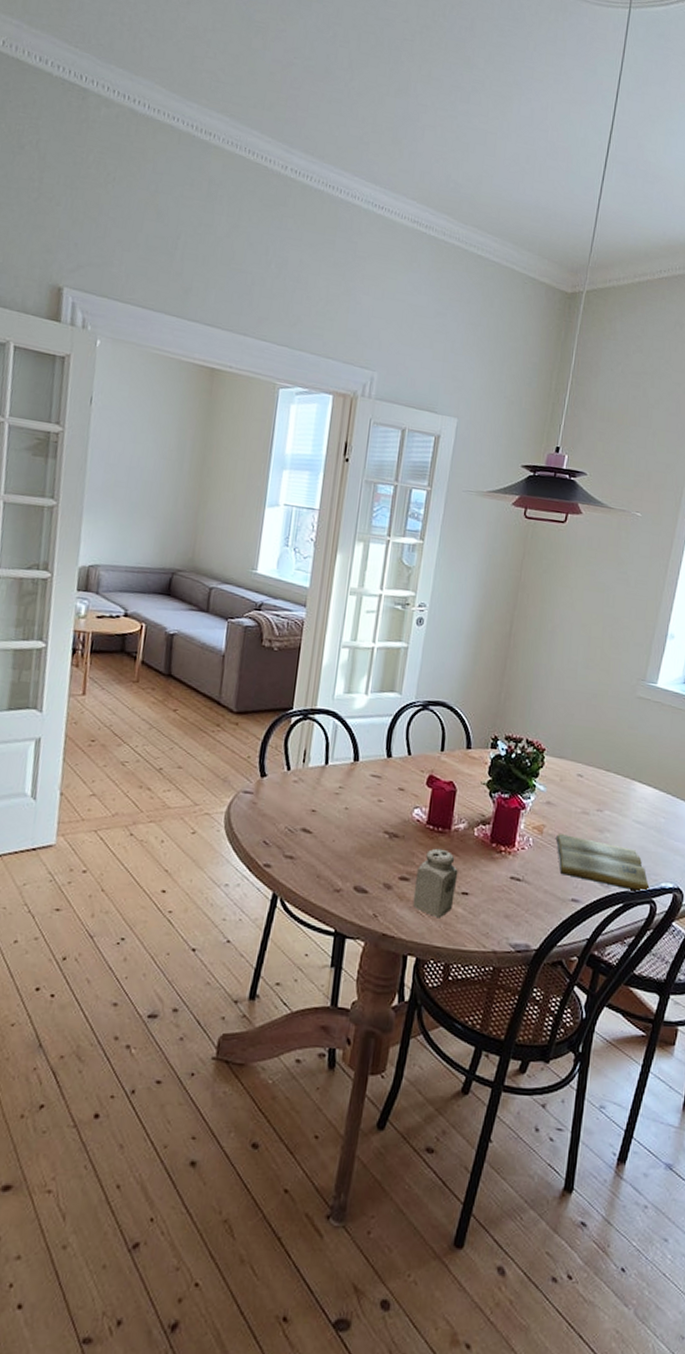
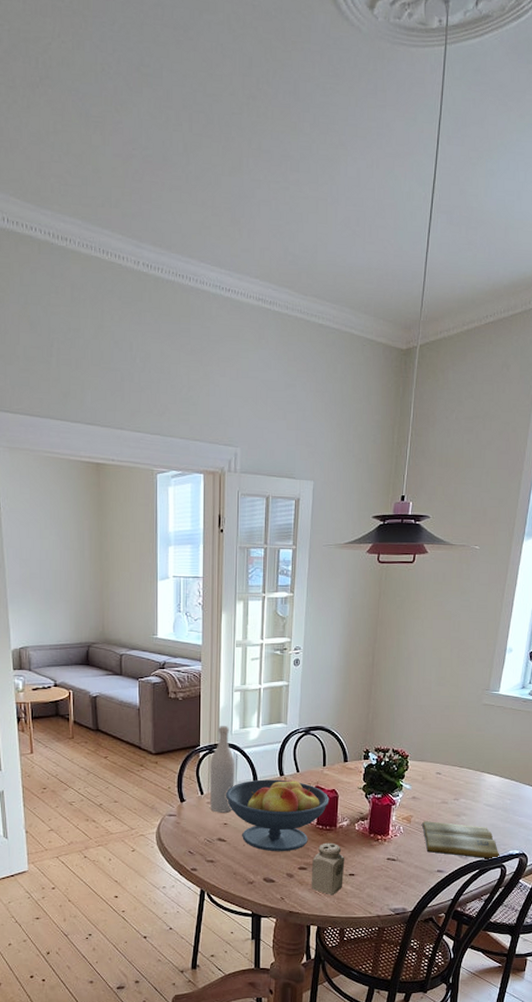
wine bottle: none [297,687,335,797] -> present [209,726,236,813]
fruit bowl: none [318,758,445,855] -> present [226,776,330,852]

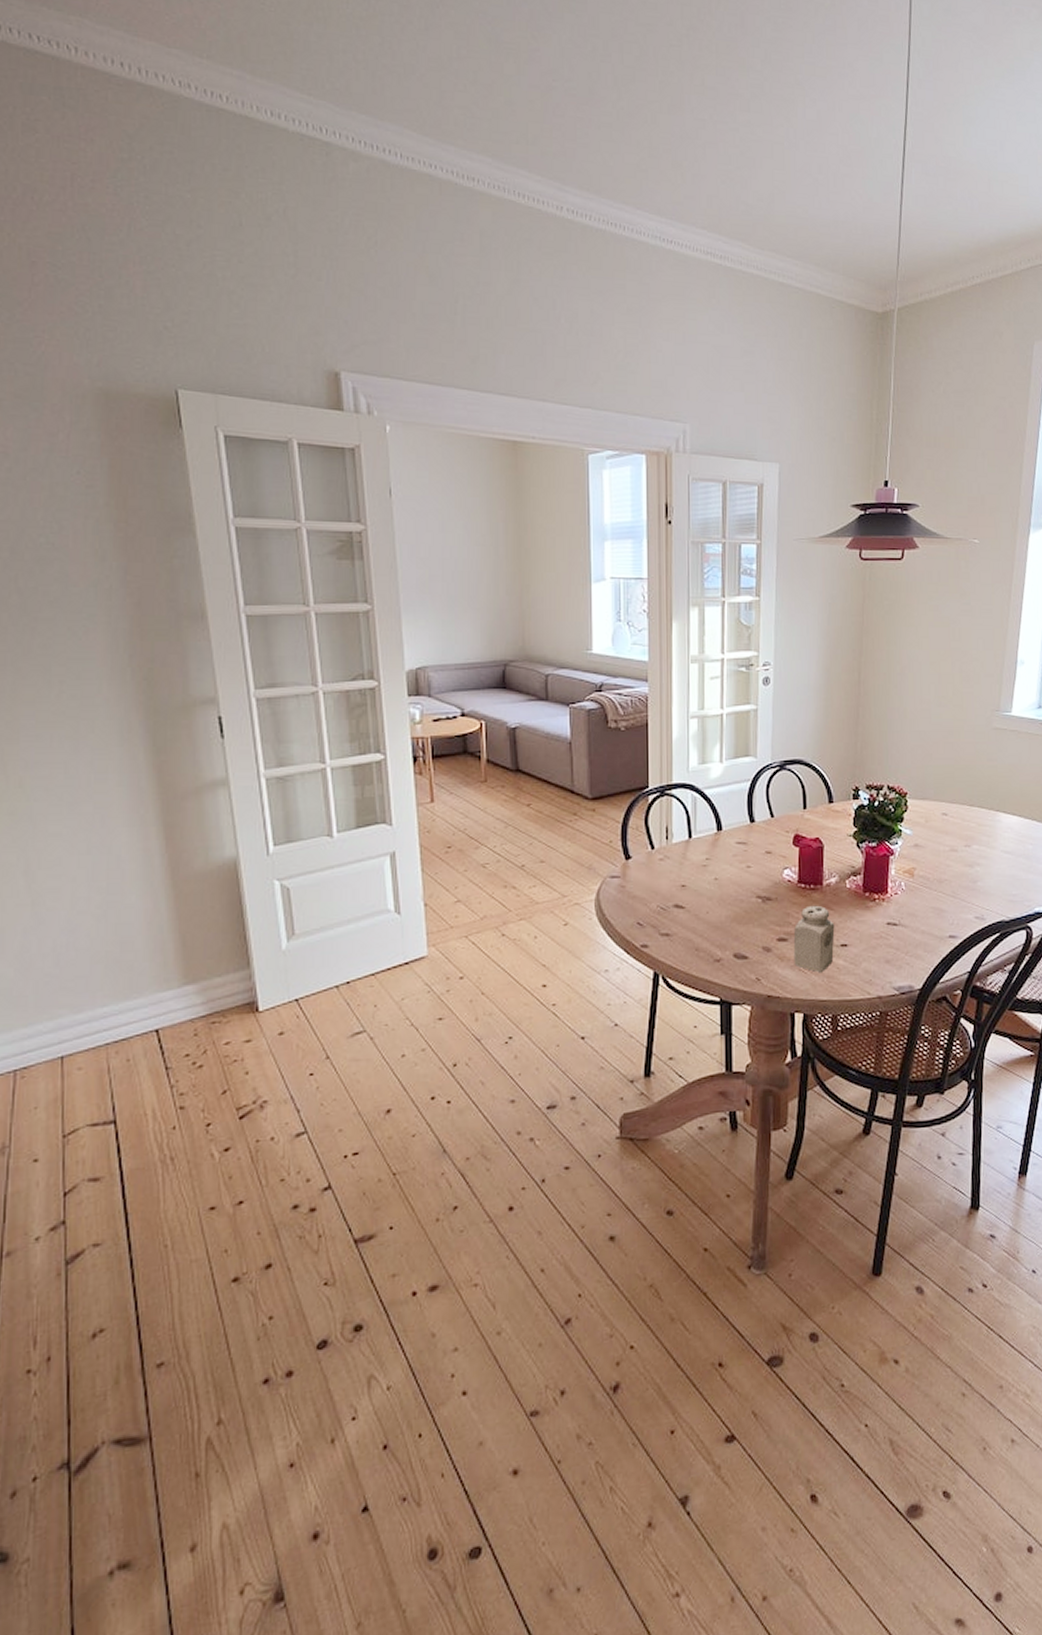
wine bottle: present [209,726,236,813] -> none [661,762,695,872]
fruit bowl: present [226,776,330,852] -> none [683,822,813,920]
book: present [422,821,500,859] -> none [928,874,1024,920]

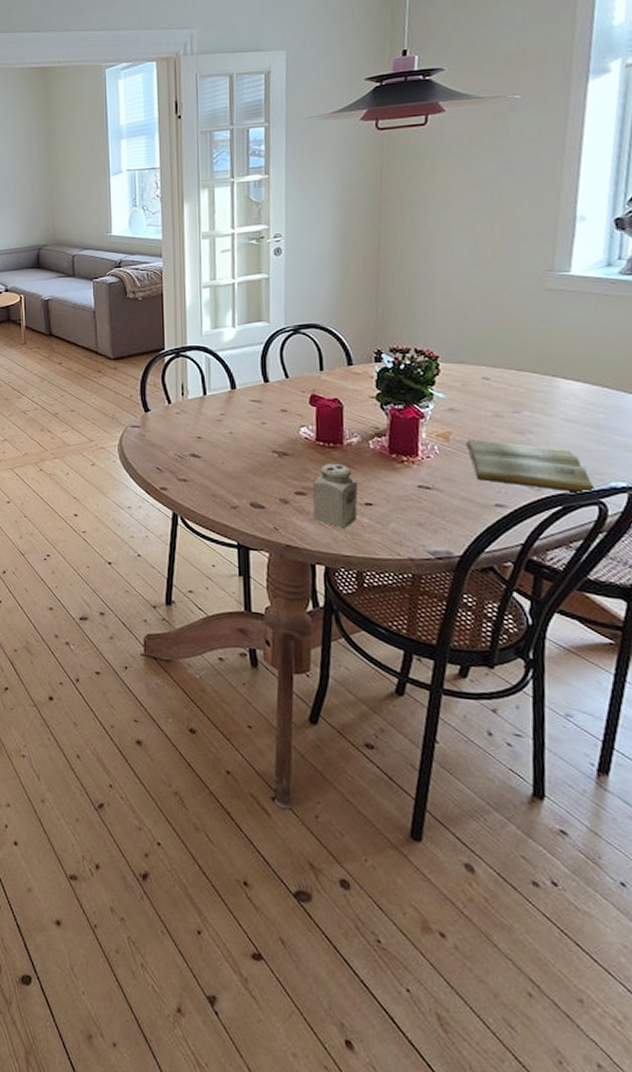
book: none [928,874,1024,920] -> present [467,440,595,493]

